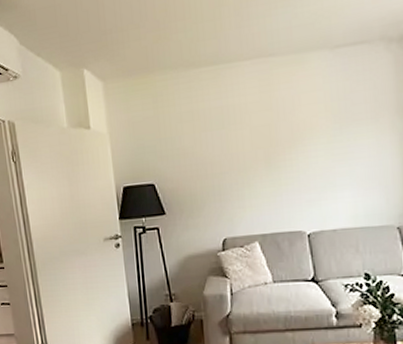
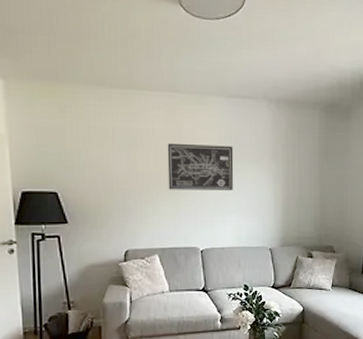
wall art: none [262,106,345,168] -> present [167,143,234,190]

